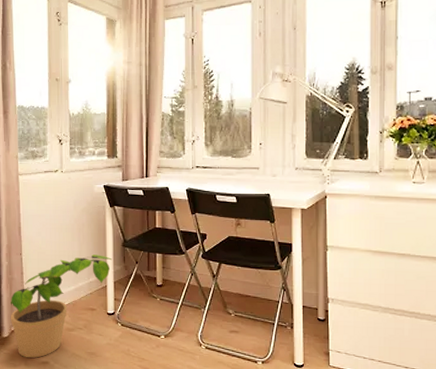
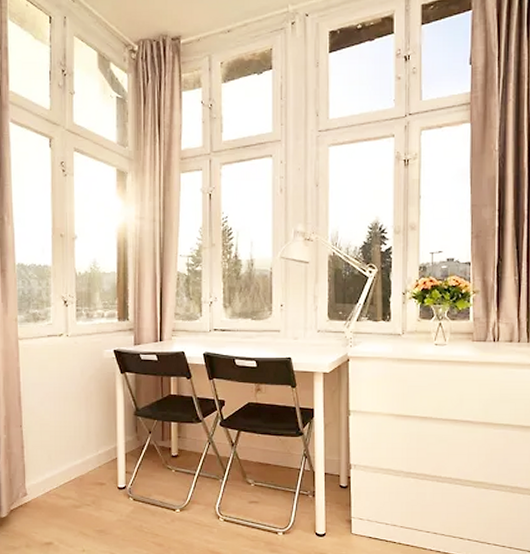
potted plant: present [10,254,112,359] -> none [8,425,123,540]

